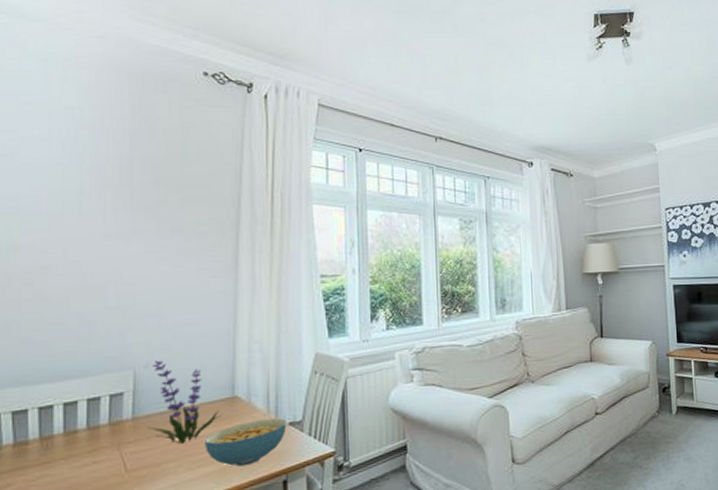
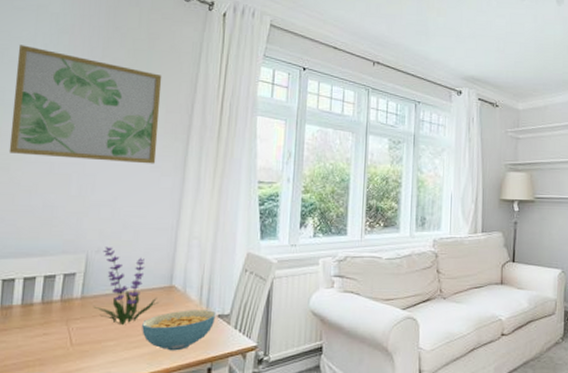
wall art: none [30,144,203,268] -> present [9,45,162,164]

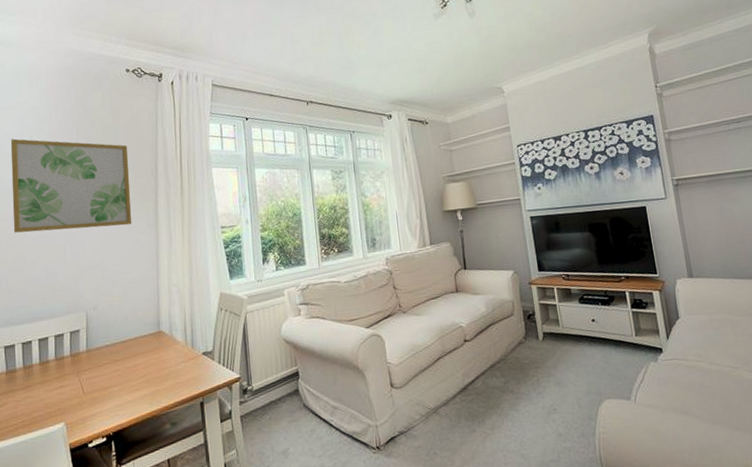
plant: present [93,247,158,326] -> none [97,303,151,372]
cereal bowl: present [142,310,216,351] -> none [140,349,201,390]

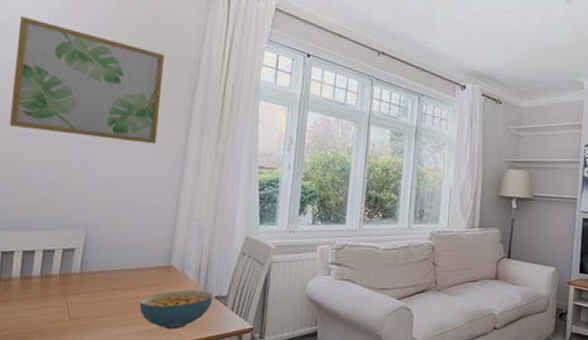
cereal bowl: none [140,349,201,390] -> present [139,290,213,330]

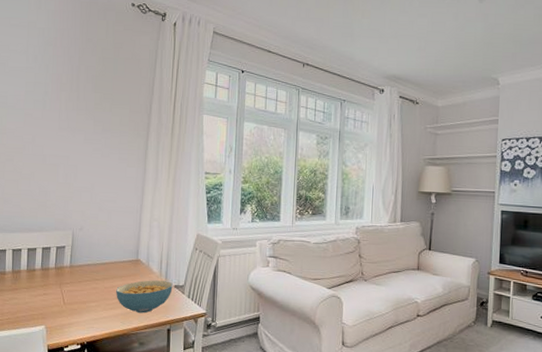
wall art: present [9,16,165,144] -> none [12,56,126,157]

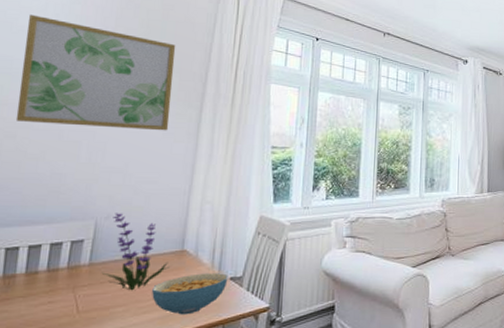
wall art: none [12,56,126,157] -> present [15,14,176,131]
plant: none [79,225,128,290] -> present [101,213,170,291]

